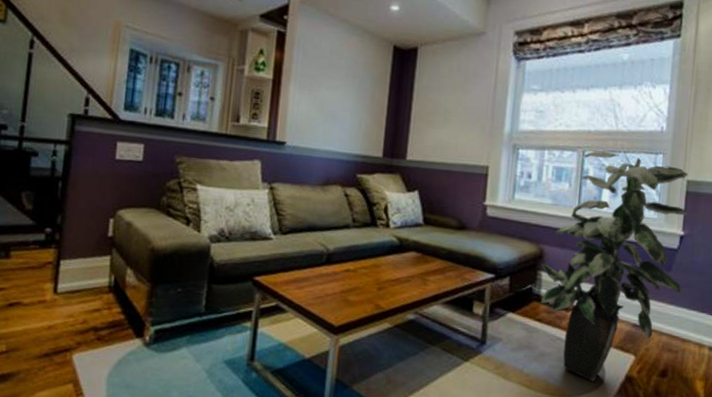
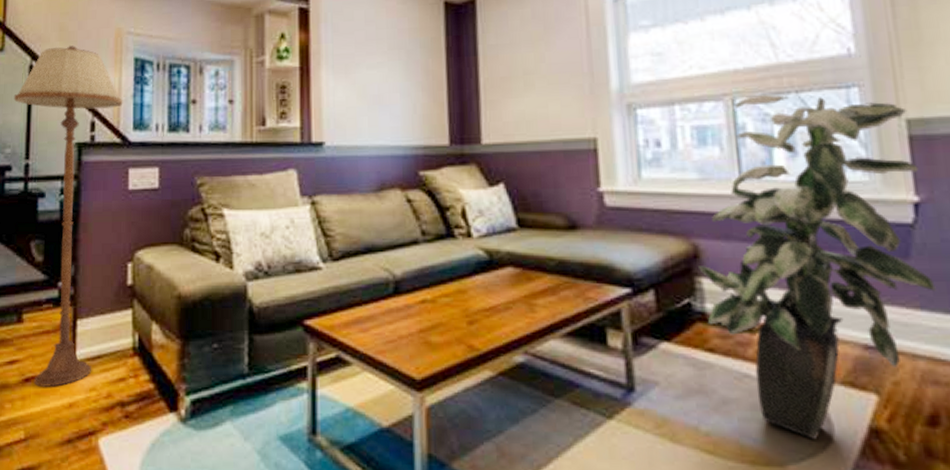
floor lamp: none [13,27,117,312] -> present [13,45,123,387]

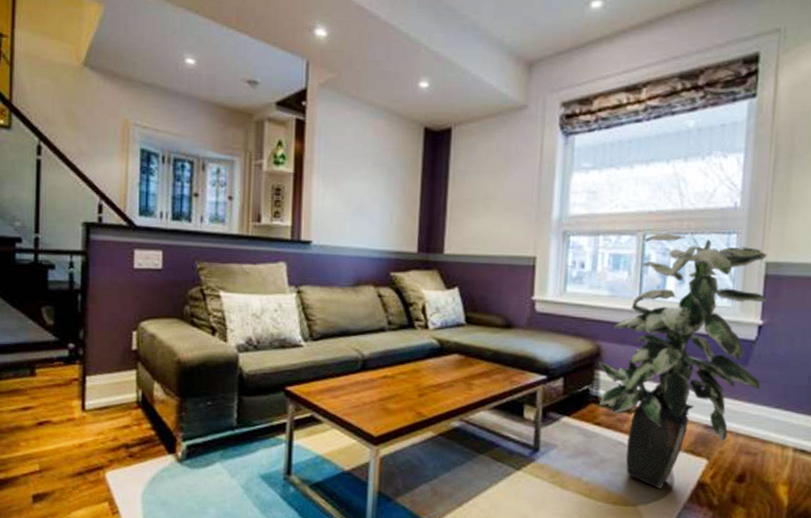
floor lamp: present [13,45,123,387] -> none [22,130,130,430]

